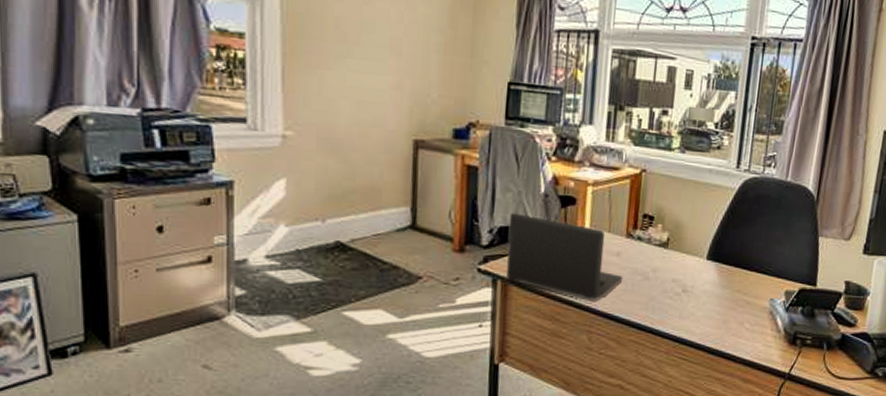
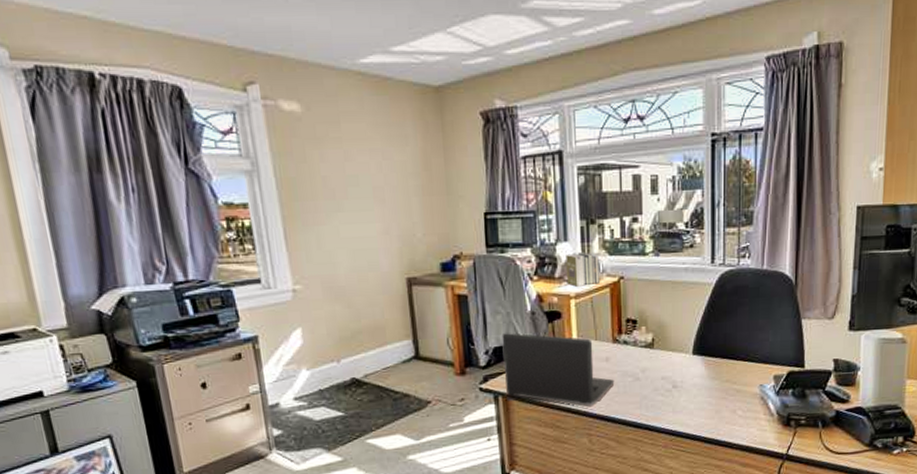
books: none [586,138,623,175] -> present [565,253,599,287]

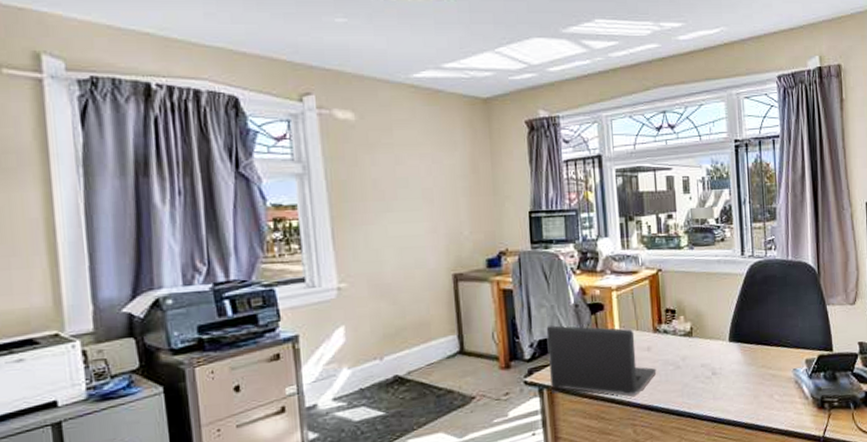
books: present [565,253,599,287] -> none [606,247,639,279]

